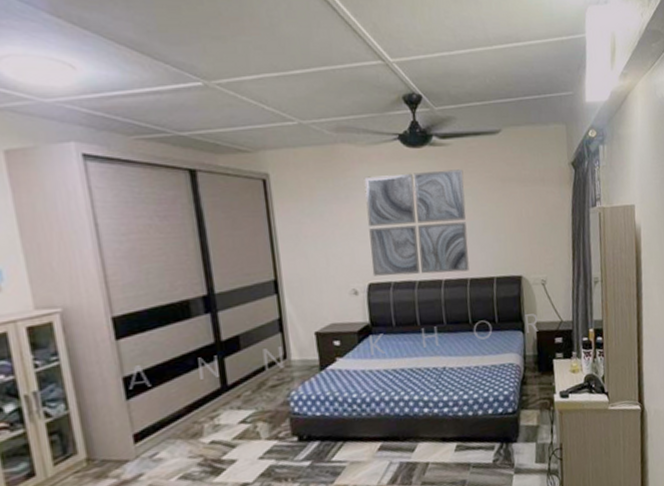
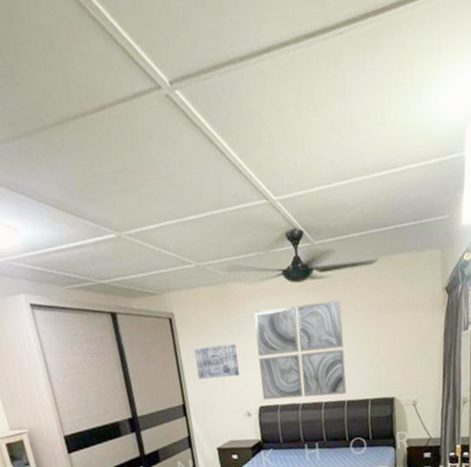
wall art: none [292,212,346,251] -> present [194,344,240,379]

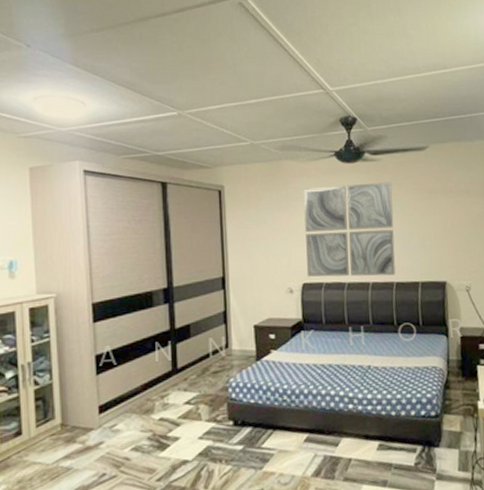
wall art: present [194,344,240,379] -> none [240,219,285,252]

